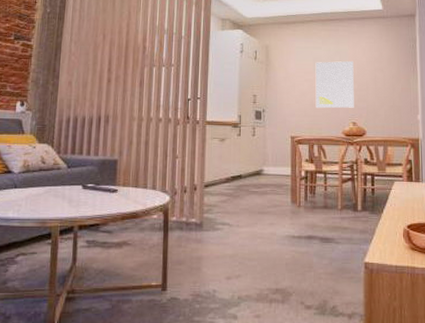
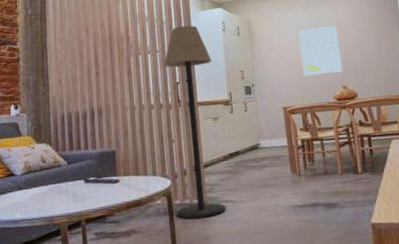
floor lamp: none [172,43,226,237] -> present [164,25,226,219]

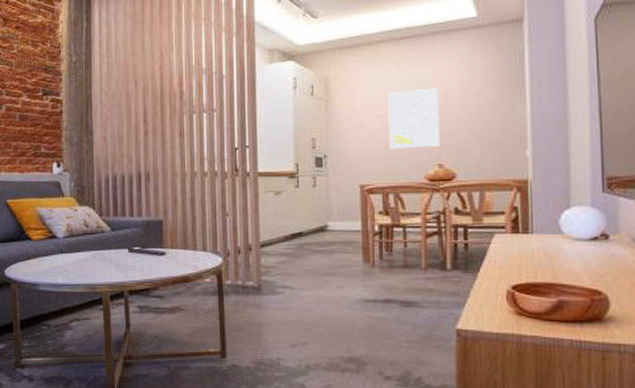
floor lamp: present [164,25,226,219] -> none [221,81,283,302]

